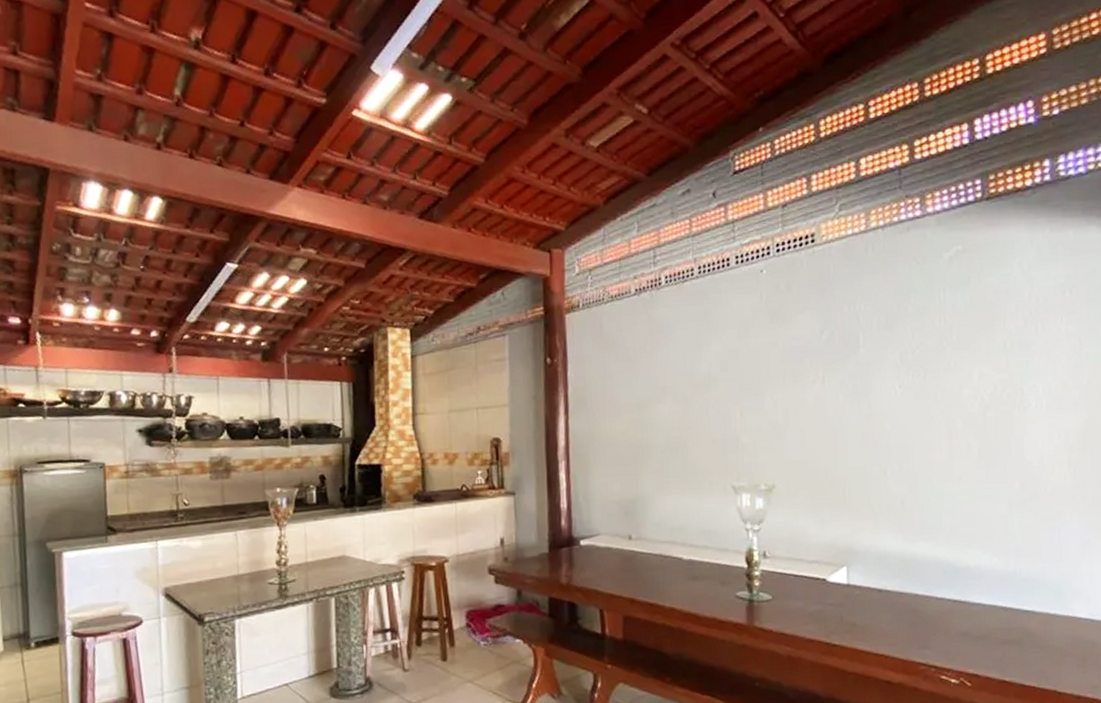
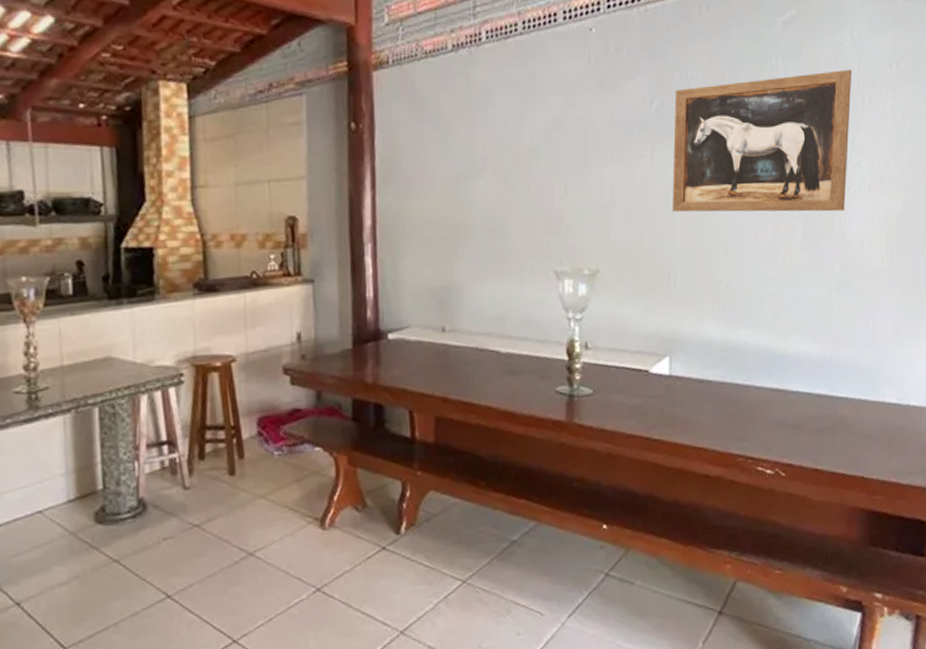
wall art: none [844,298,1023,433] -> present [672,69,853,212]

